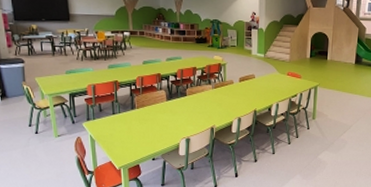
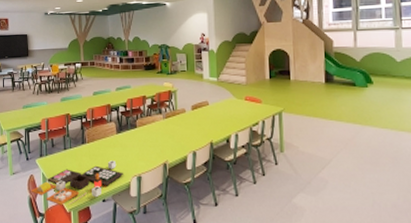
toy food set: none [78,124,174,164] -> present [31,160,124,206]

